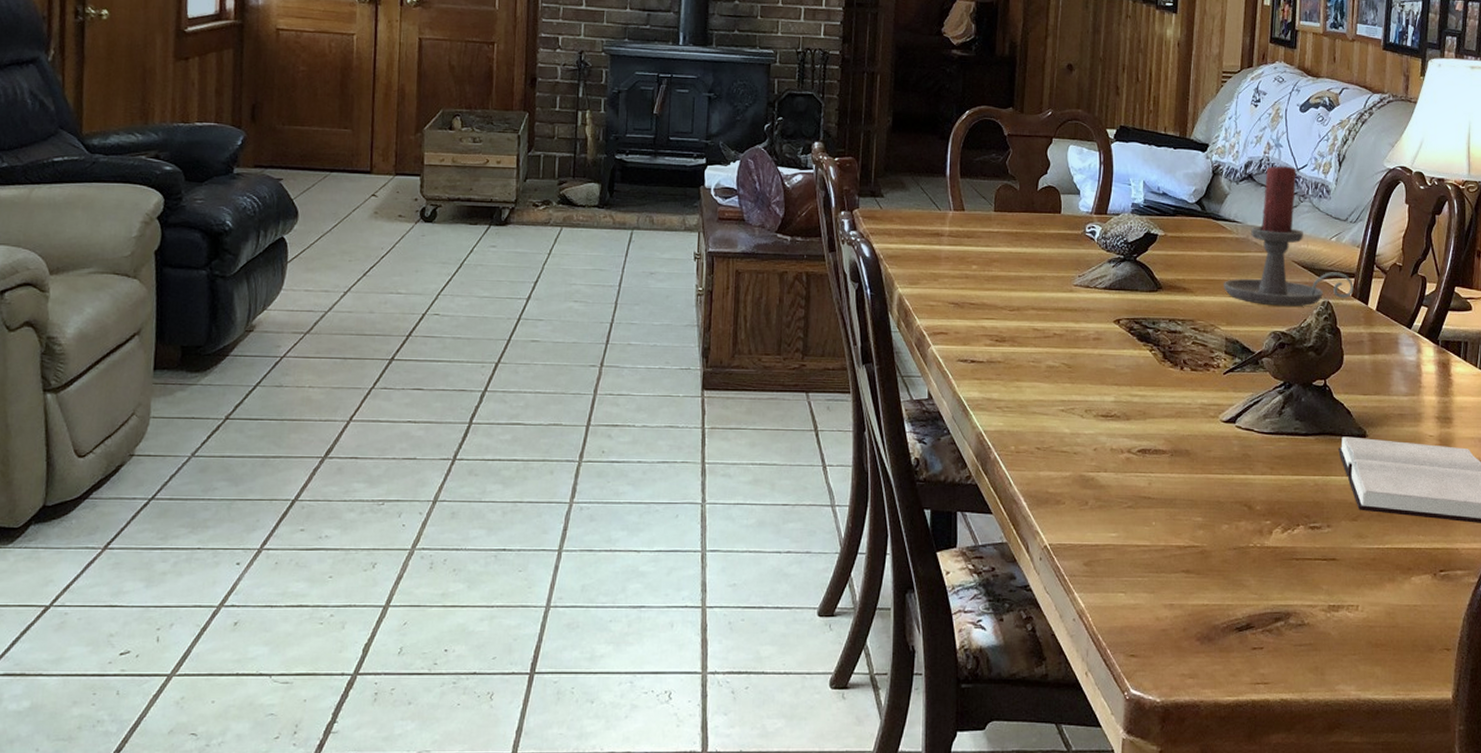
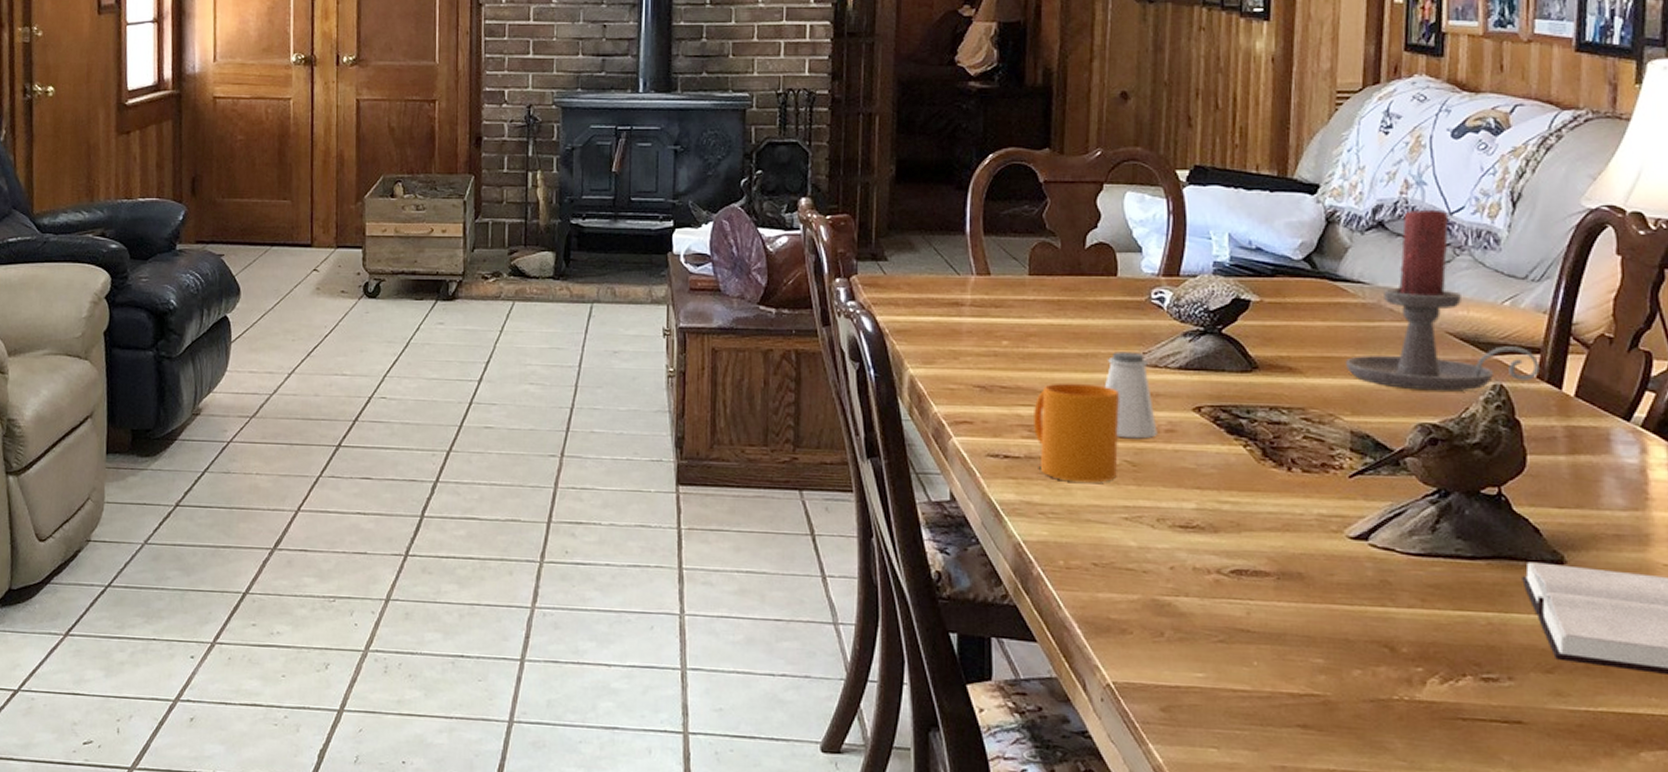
mug: none [994,300,1060,382] -> present [1032,382,1119,483]
saltshaker: none [1049,275,1088,346] -> present [1104,352,1158,439]

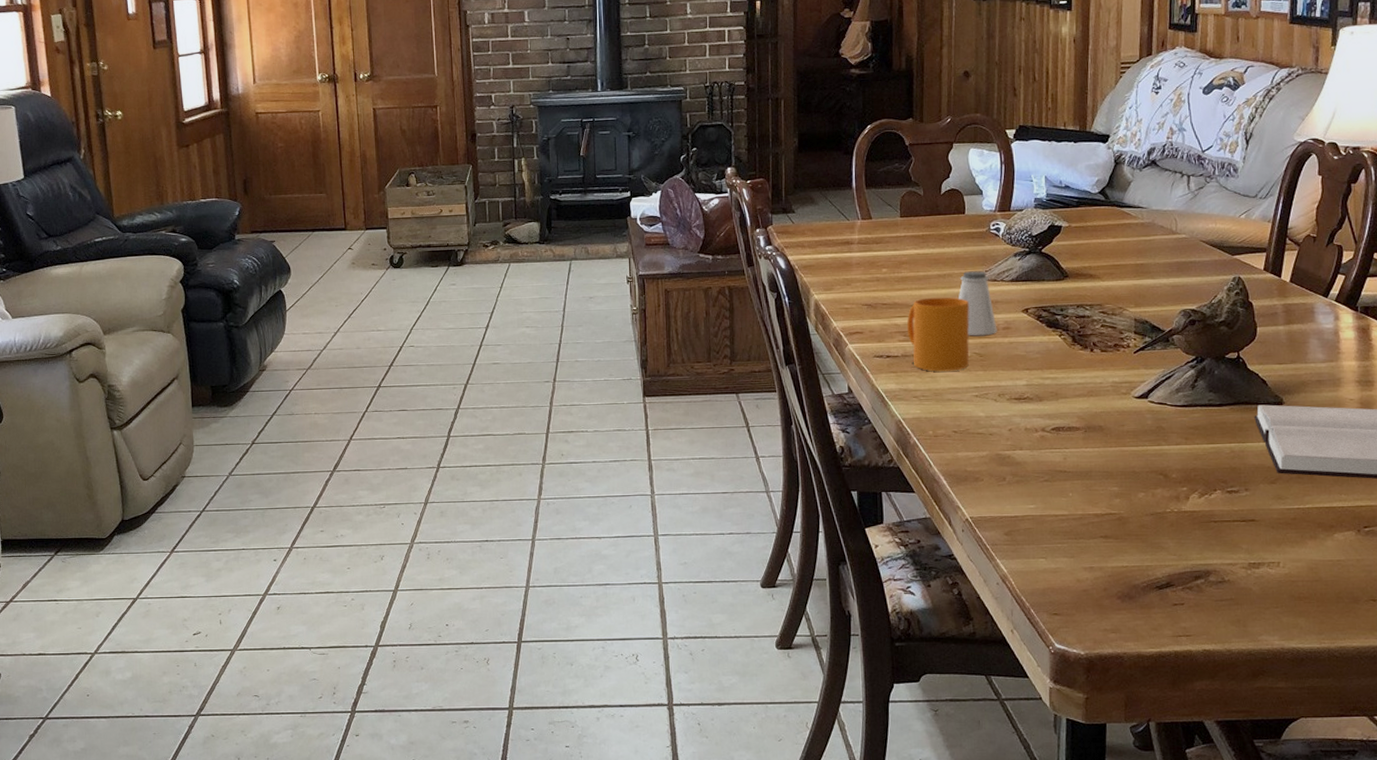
candle holder: present [1344,207,1540,392] -> none [1129,148,1266,285]

